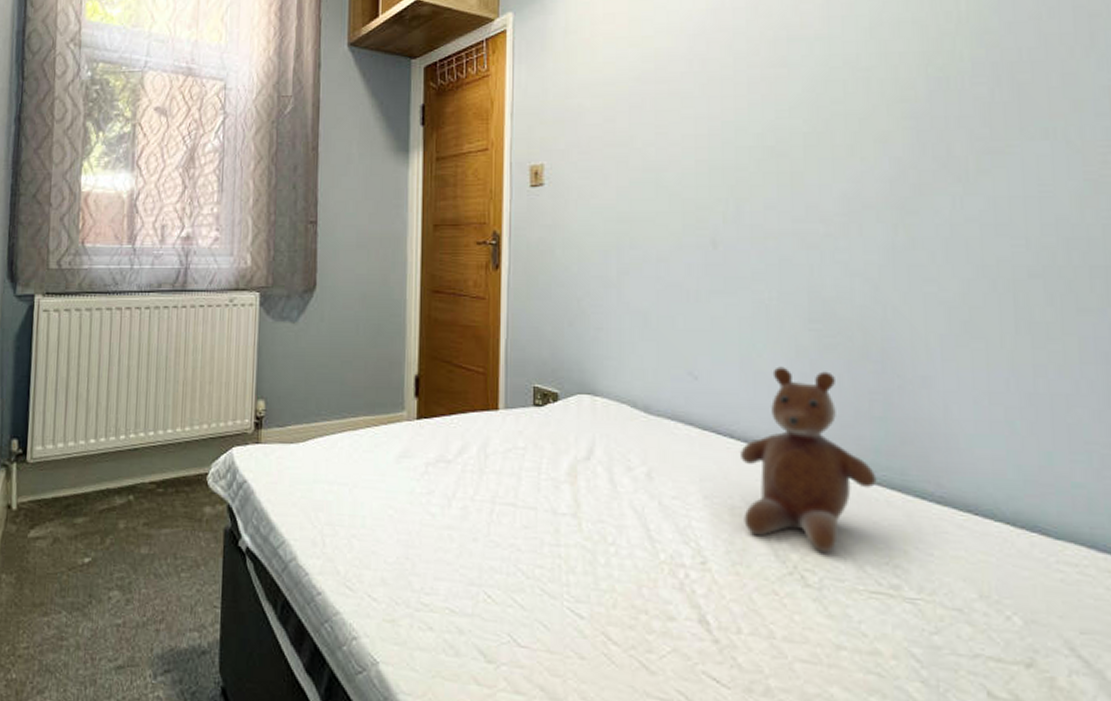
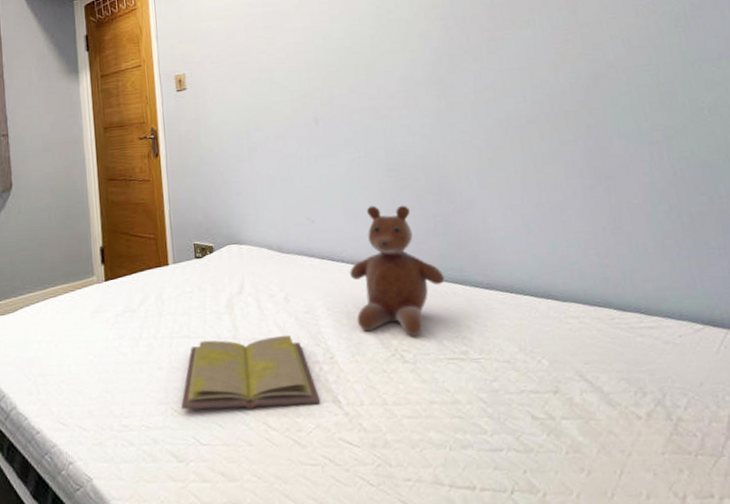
diary: none [498,513,680,622] -> present [181,335,320,410]

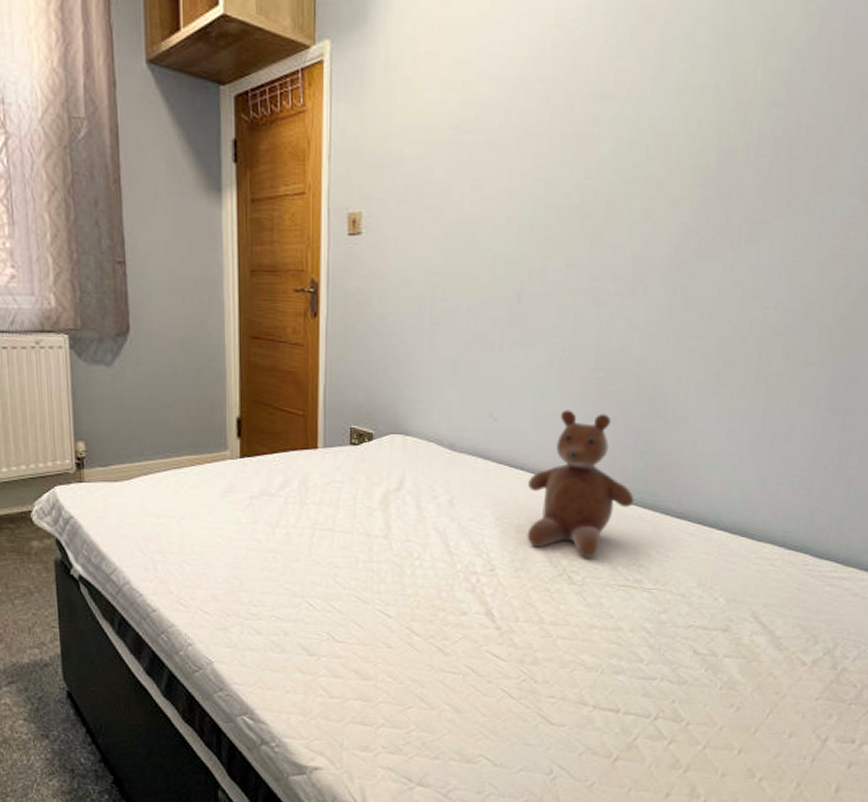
diary: present [181,335,320,410] -> none [318,536,471,615]

